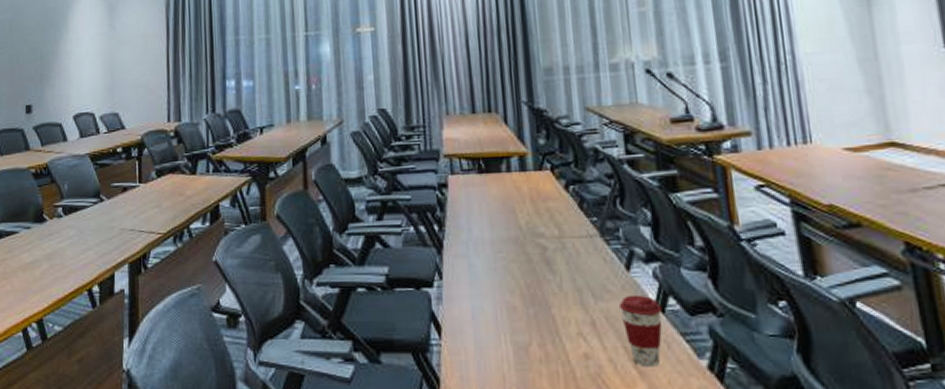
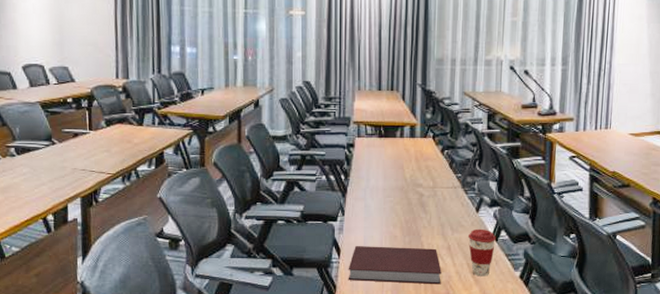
notebook: none [453,321,589,379] -> present [348,246,441,285]

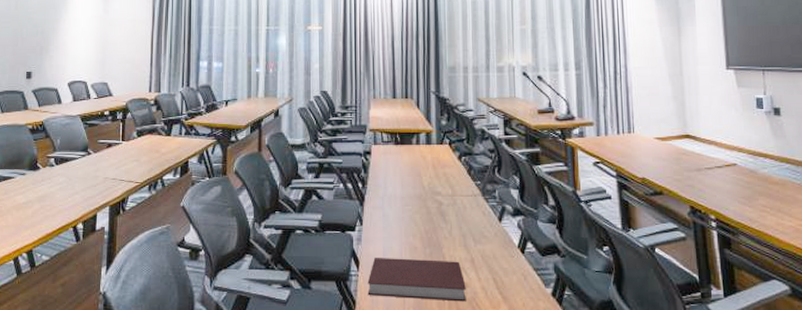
coffee cup: present [467,228,496,277] -> none [491,240,522,293]

